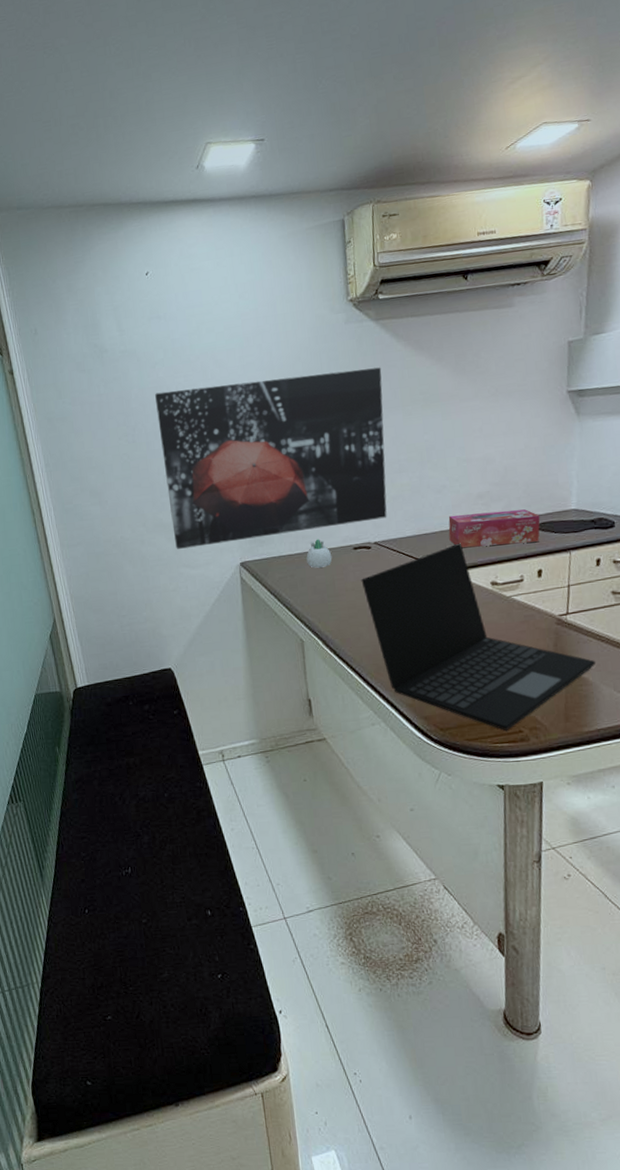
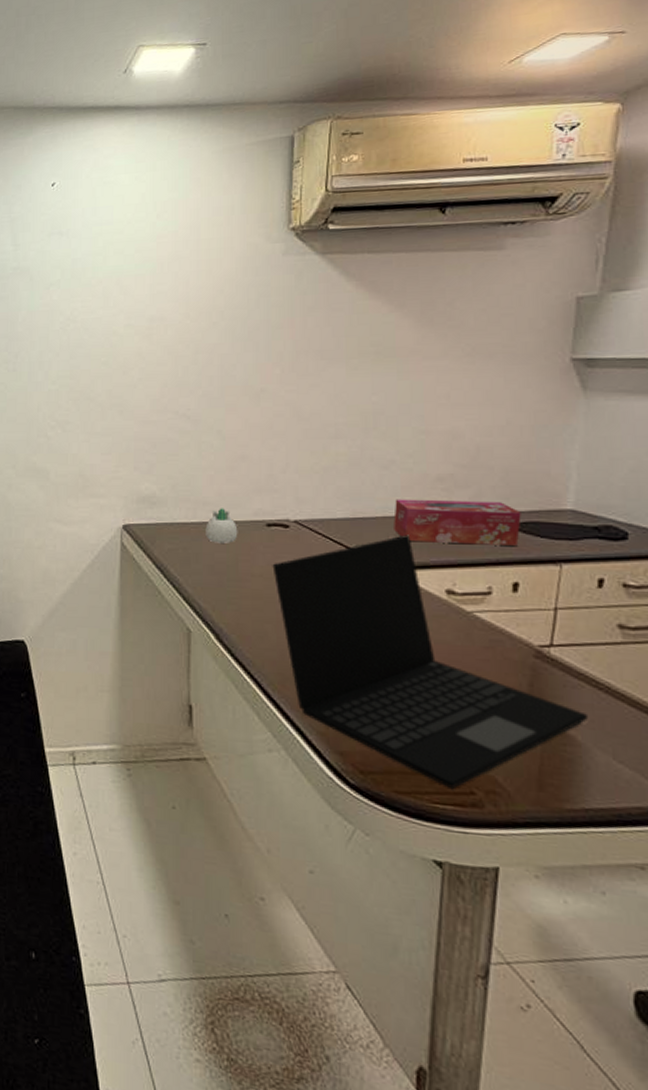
wall art: present [155,367,387,549] -> none [45,309,324,500]

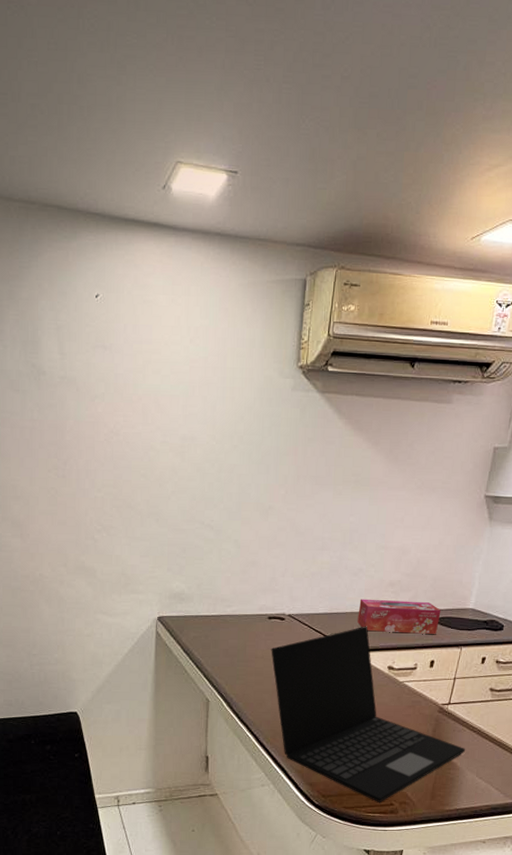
succulent planter: present [205,508,238,543] -> none [222,604,247,632]

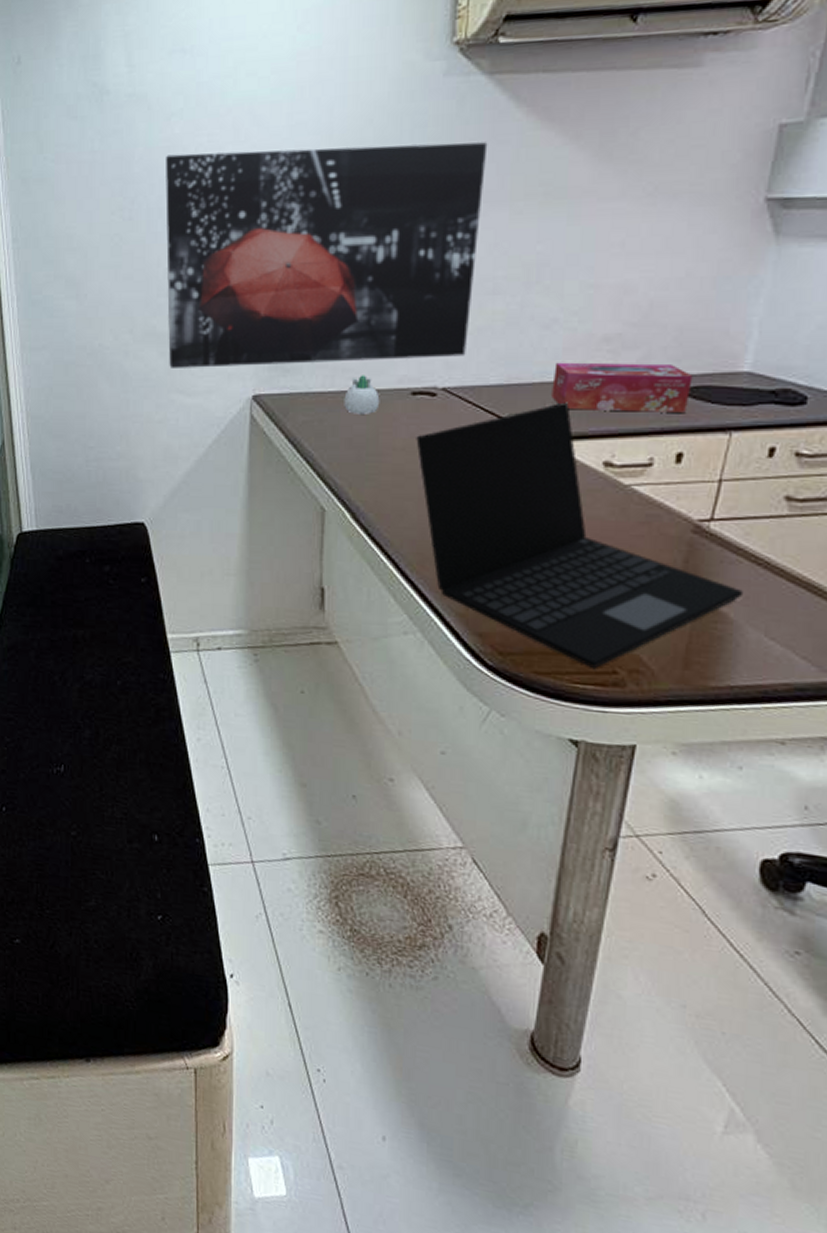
wall art: none [91,428,320,595] -> present [165,142,488,368]
succulent planter: none [222,604,247,632] -> present [344,375,380,414]

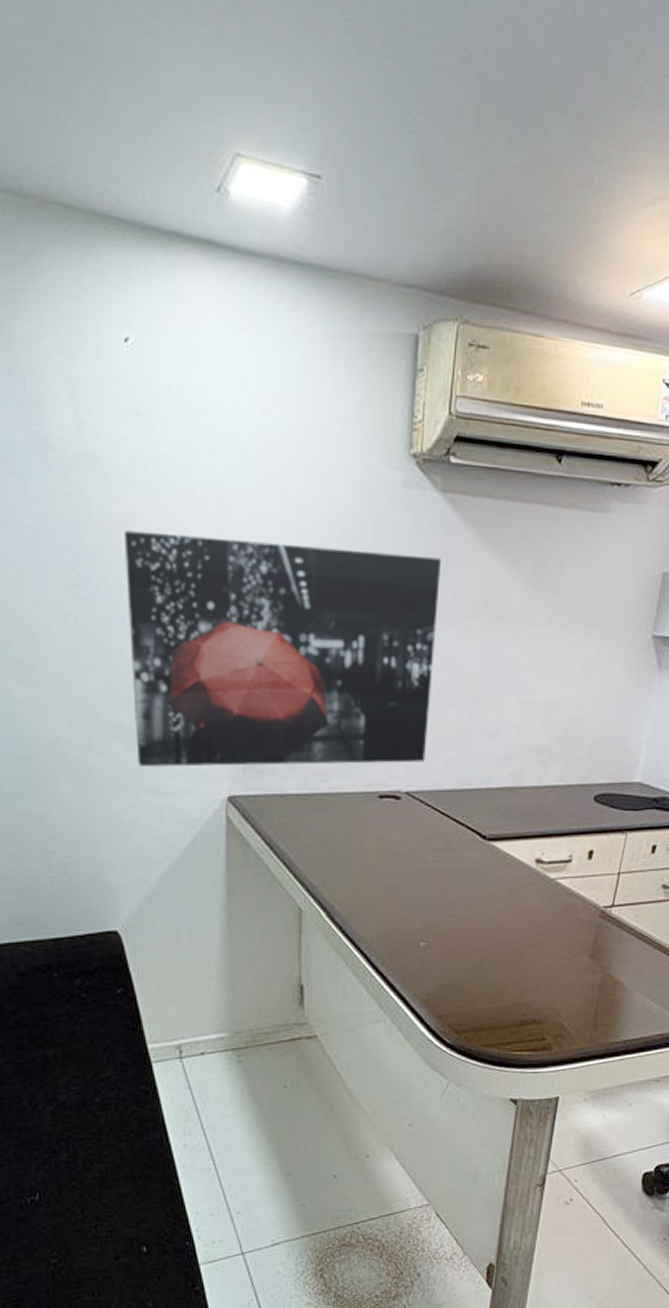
succulent planter: present [344,375,380,414] -> none [317,778,351,816]
laptop: present [416,402,744,670] -> none [383,806,634,1038]
tissue box: present [551,362,693,412] -> none [495,770,601,816]

